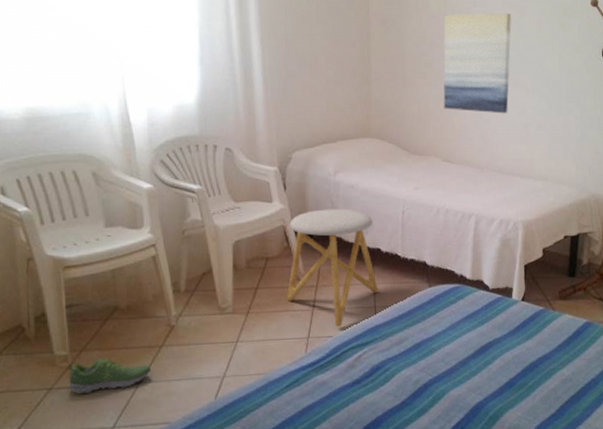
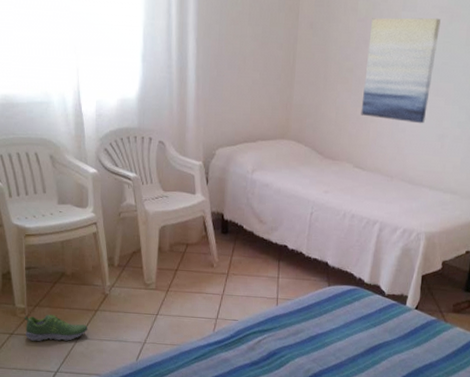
stool: present [286,209,379,327] -> none [201,204,283,313]

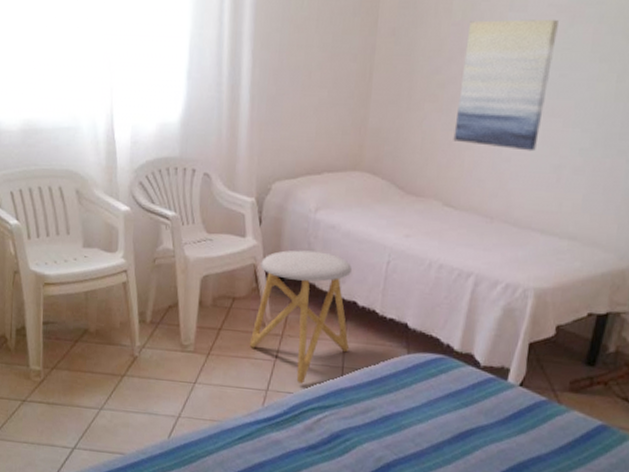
shoe: present [23,314,88,342] -> none [38,378,113,411]
stool: none [201,204,283,313] -> present [249,250,353,384]

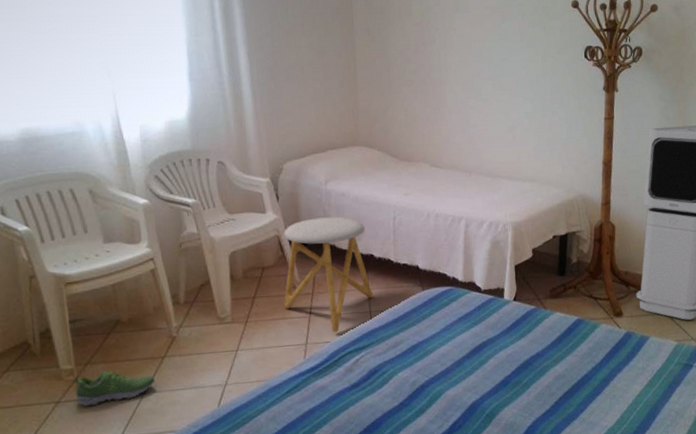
shoe: none [38,378,113,411] -> present [72,370,156,407]
wall art: present [453,19,559,152] -> none [427,17,494,118]

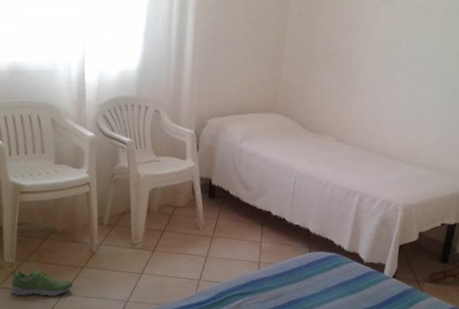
stool: present [283,217,374,333] -> none [186,170,268,275]

